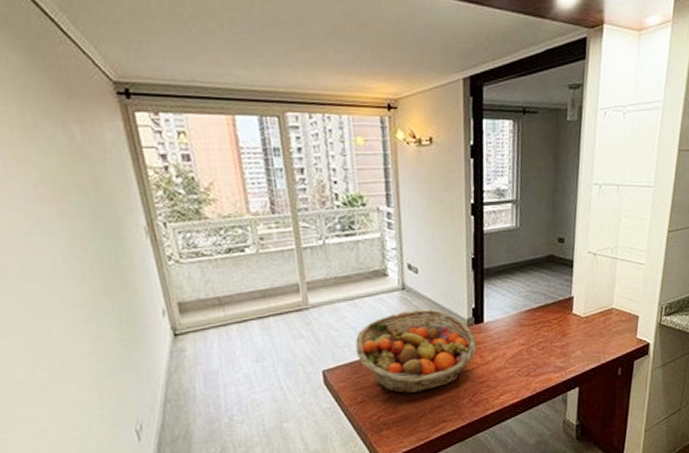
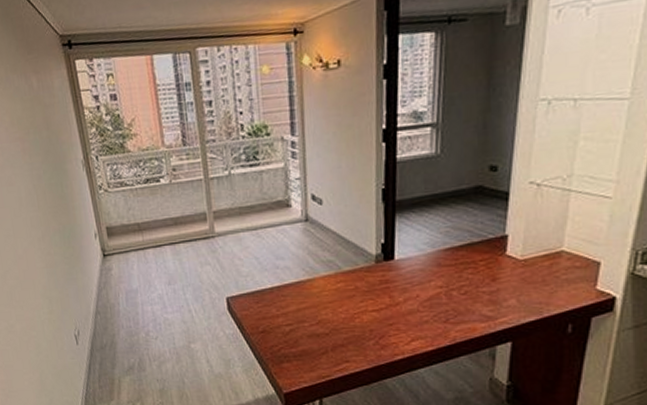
fruit basket: present [355,308,478,394] -> none [257,242,387,330]

